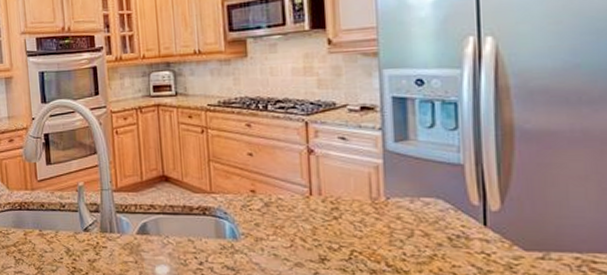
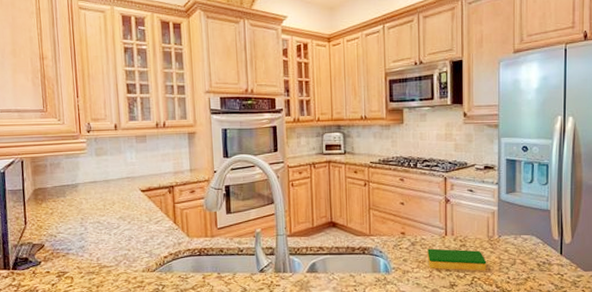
dish sponge: none [286,211,371,242] -> present [427,248,487,271]

